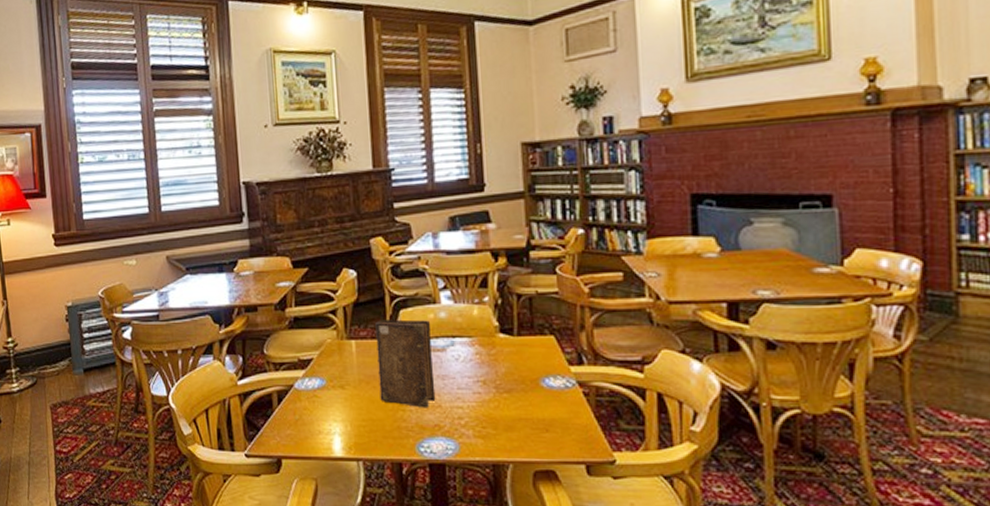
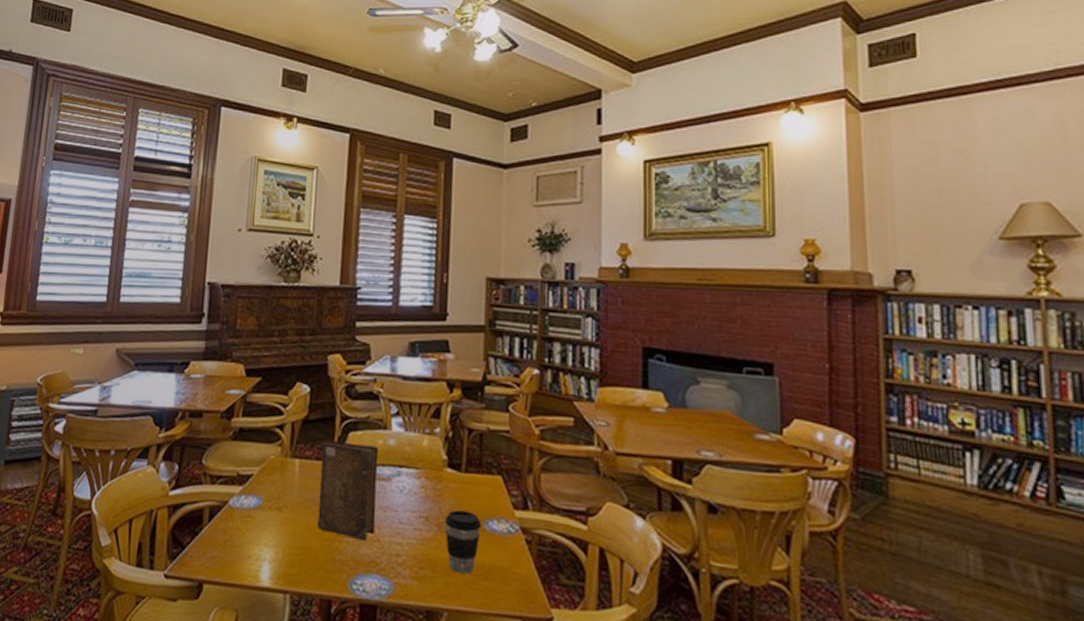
coffee cup: none [502,371,539,429] -> present [445,510,482,574]

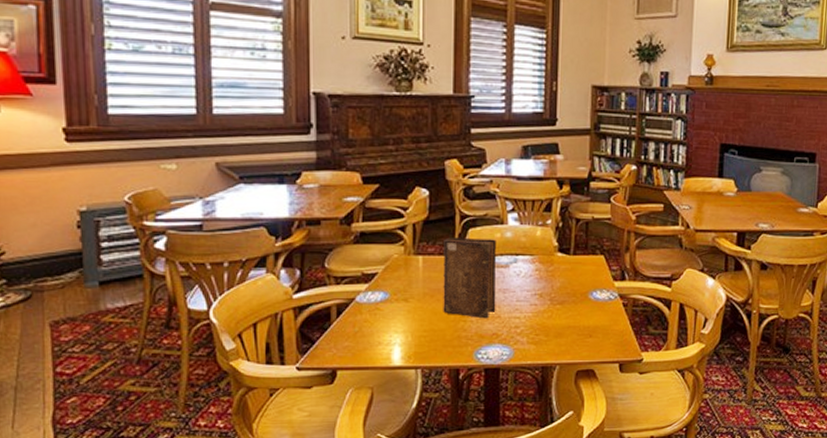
coffee cup: present [445,510,482,574] -> none [556,286,587,335]

